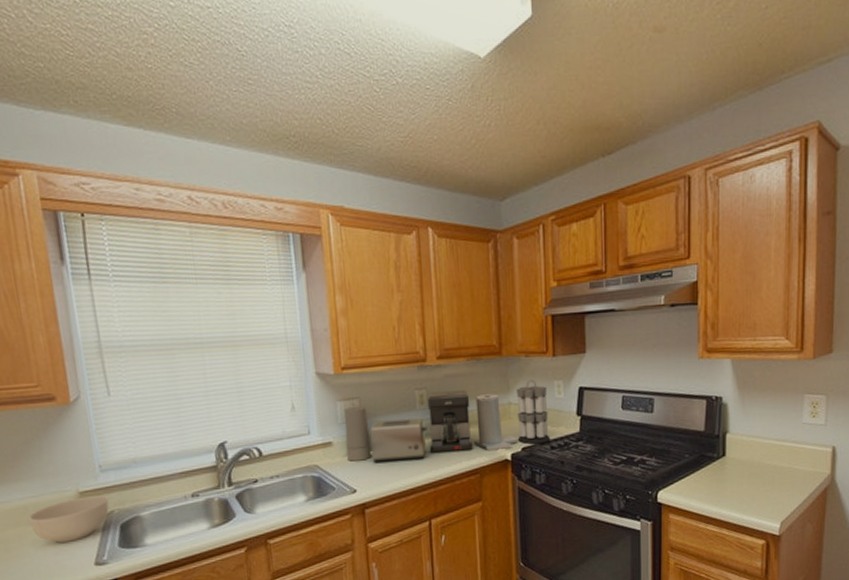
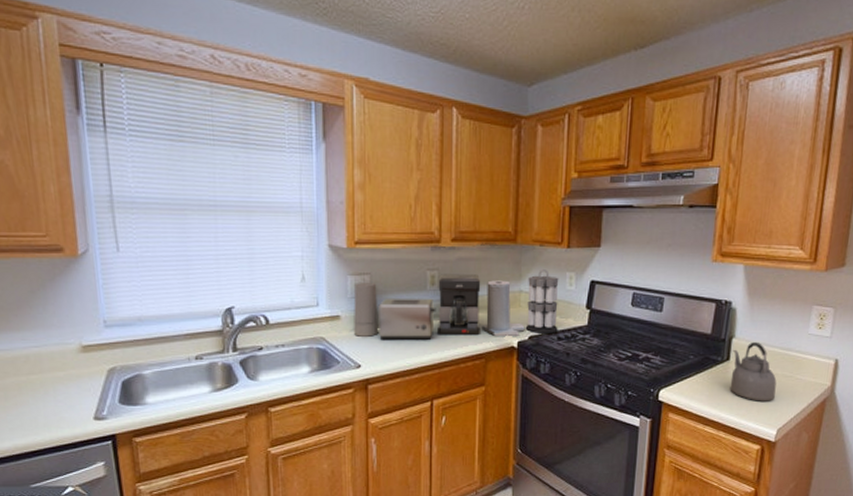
bowl: present [28,495,110,543] -> none [29,351,112,394]
kettle: none [728,436,775,496] -> present [729,342,777,401]

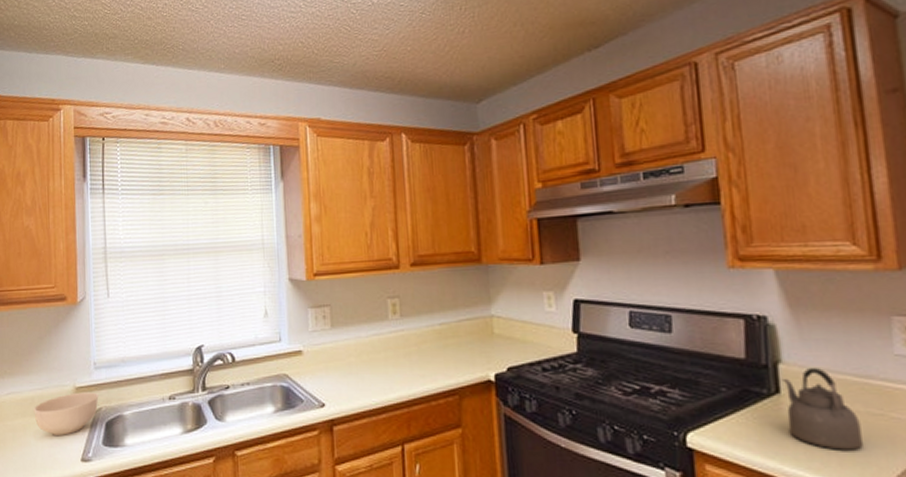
bowl: none [29,351,112,394] -> present [34,392,99,435]
canister: present [353,283,379,337] -> none [315,315,342,372]
toaster: present [378,297,436,340] -> none [340,328,400,375]
coffee maker: present [438,274,481,334] -> none [400,300,450,368]
paper towel: present [482,280,525,337] -> none [451,305,502,370]
spice rack: present [526,270,559,333] -> none [499,290,542,364]

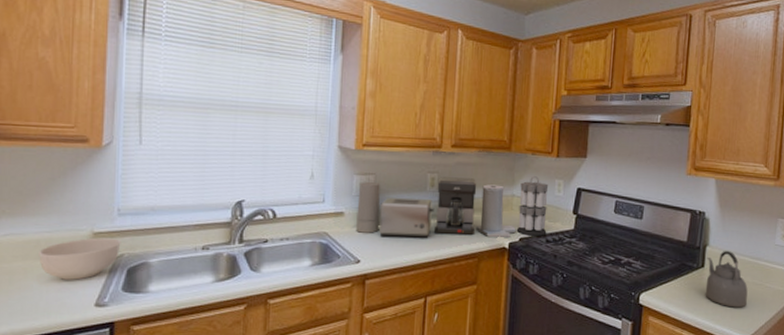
canister: none [315,315,342,372] -> present [356,182,381,233]
toaster: none [340,328,400,375] -> present [379,197,435,238]
coffee maker: none [400,300,450,368] -> present [435,177,477,235]
paper towel: none [451,305,502,370] -> present [476,184,516,238]
spice rack: none [499,290,542,364] -> present [517,176,549,236]

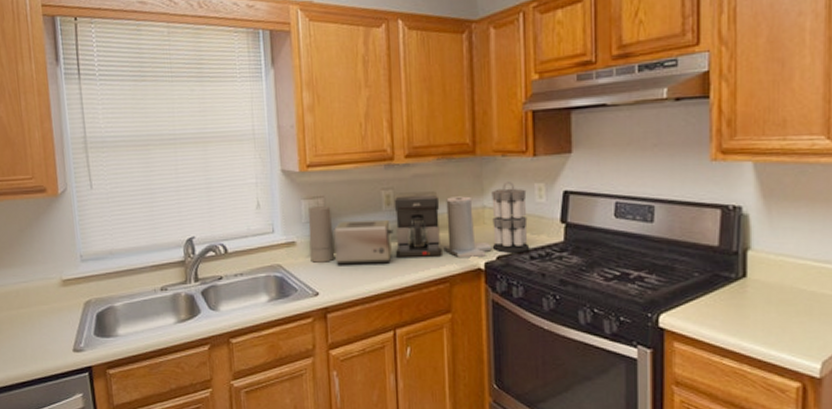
bowl: present [39,237,121,280] -> none [19,284,88,327]
kettle: present [705,251,748,308] -> none [749,254,814,327]

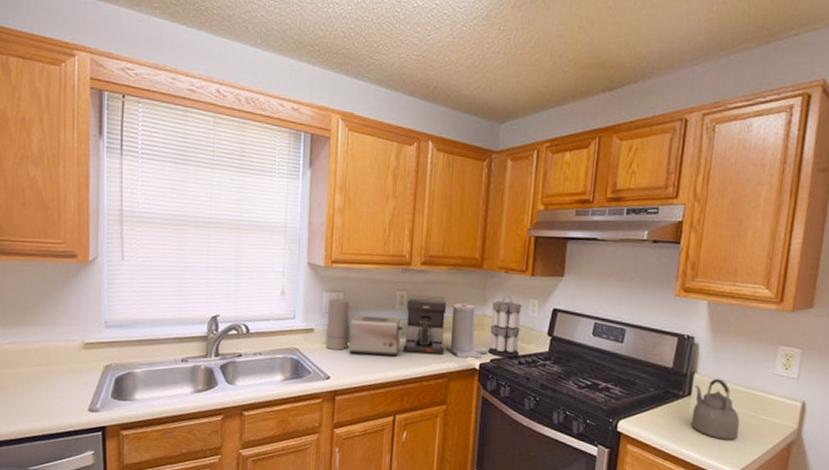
kettle: none [749,254,814,327] -> present [690,379,740,440]

